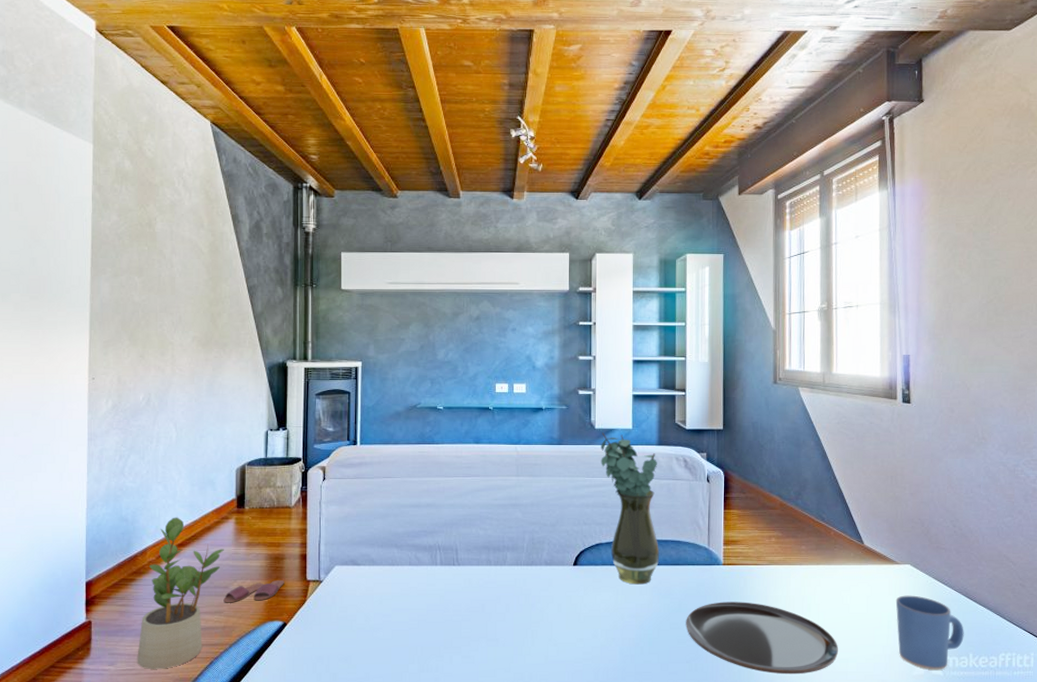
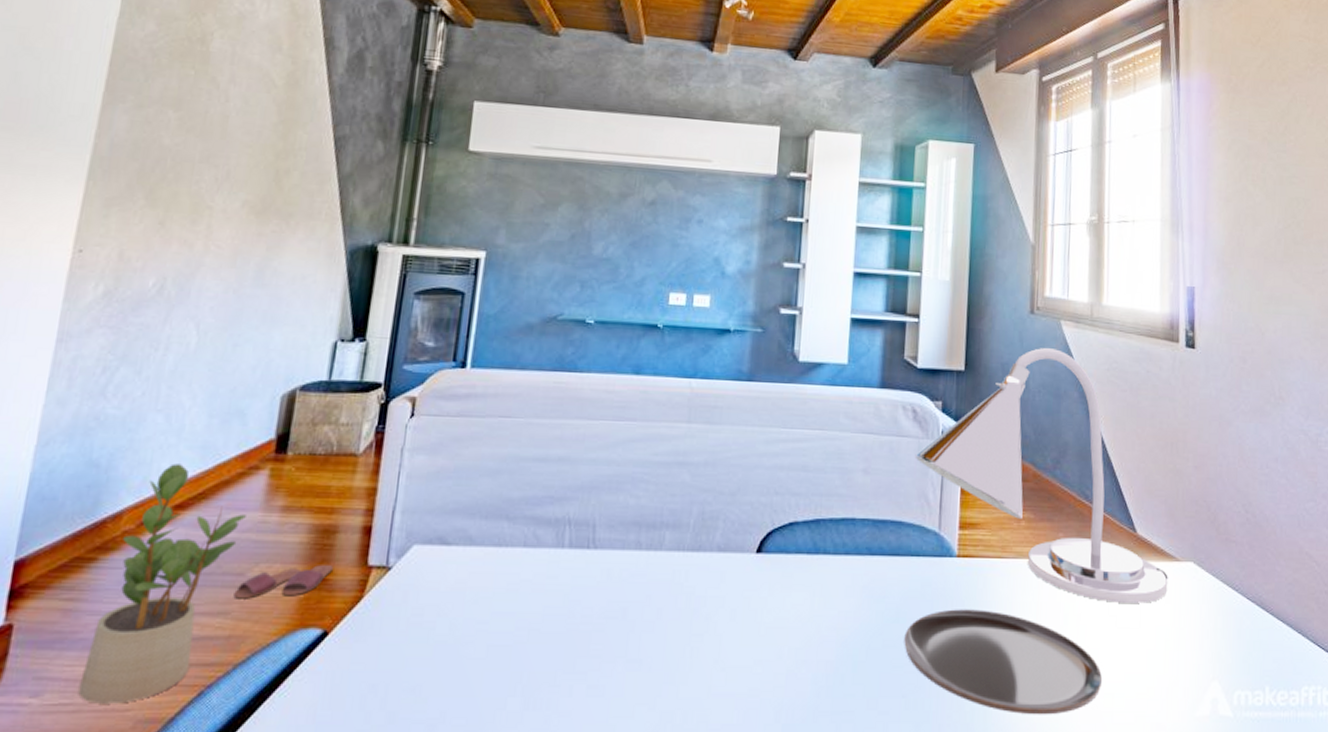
vase: present [601,432,660,585] -> none [803,367,878,583]
table lamp: none [687,409,890,595] -> present [914,348,1168,603]
mug: present [895,595,964,670] -> none [1175,604,1259,709]

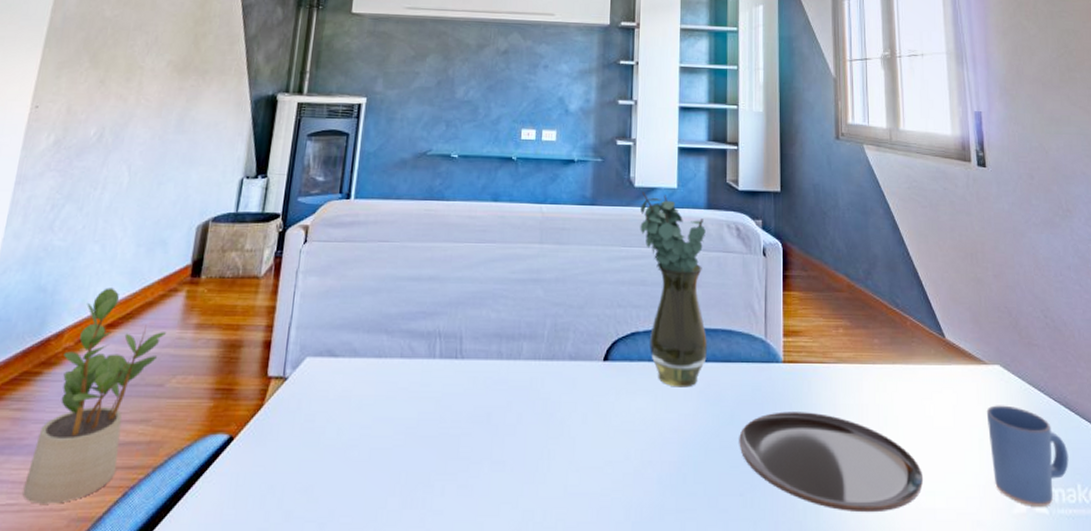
slippers: present [234,565,333,599] -> none [154,376,238,408]
vase: none [803,367,878,583] -> present [640,191,708,388]
table lamp: present [914,348,1168,603] -> none [740,170,978,405]
mug: none [1175,604,1259,709] -> present [986,405,1069,506]

